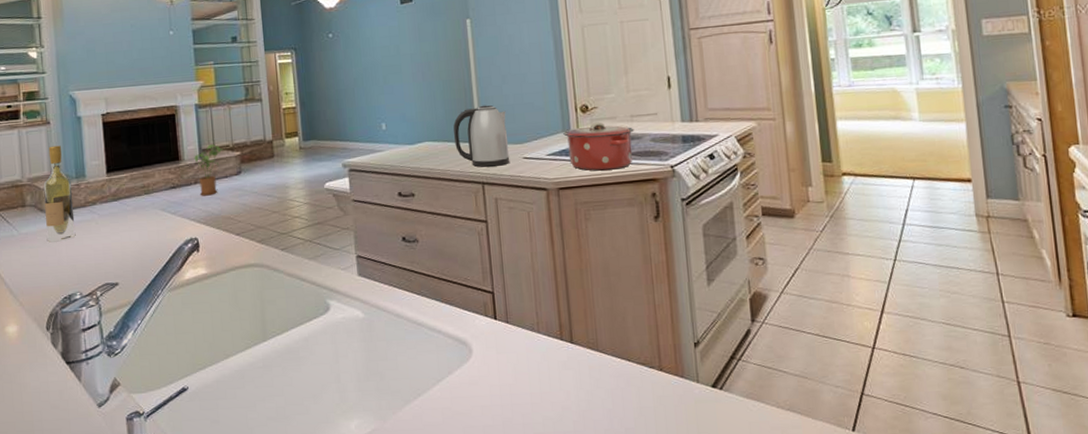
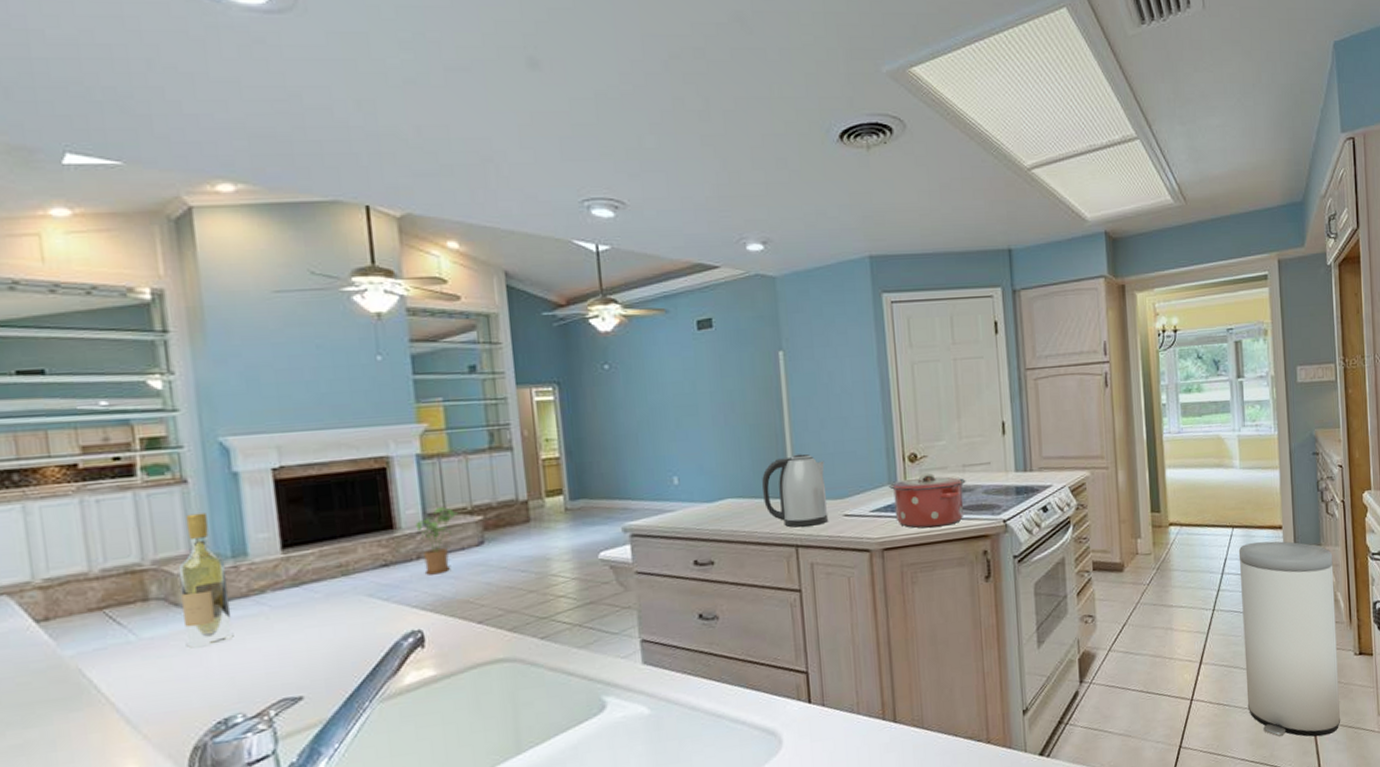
pedal bin: none [921,194,1053,399] -> present [1238,541,1341,737]

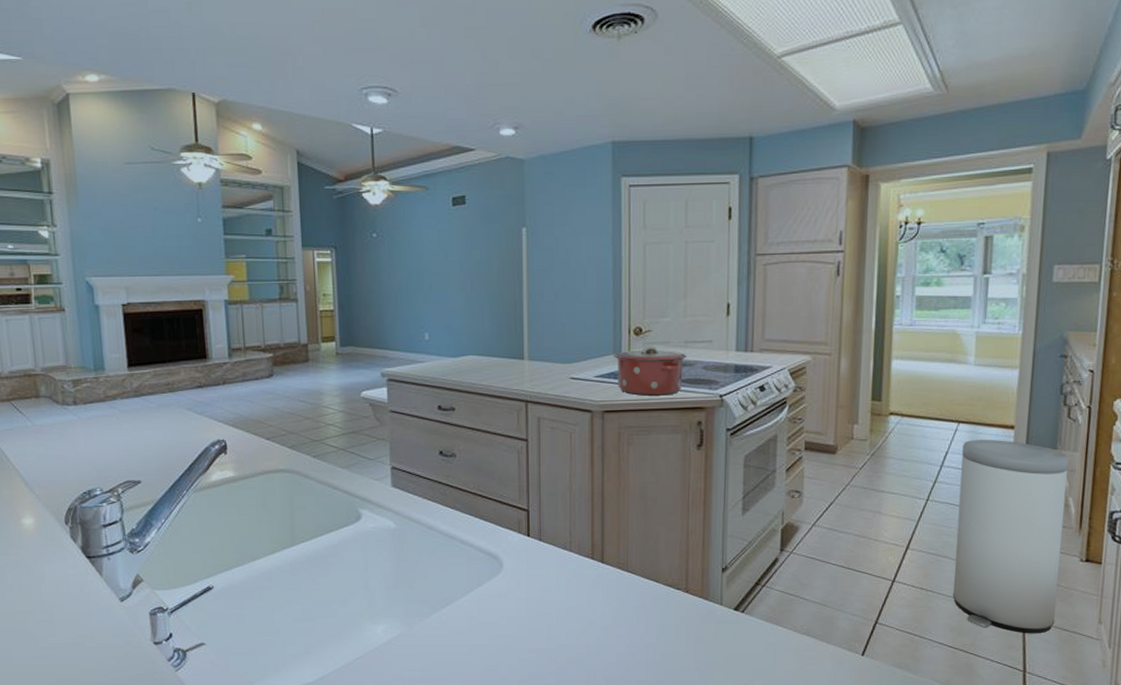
bottle: present [178,512,232,650] -> none [58,335,94,437]
house plant: present [415,507,460,575] -> none [223,344,255,398]
kettle: present [762,453,829,528] -> none [500,321,556,385]

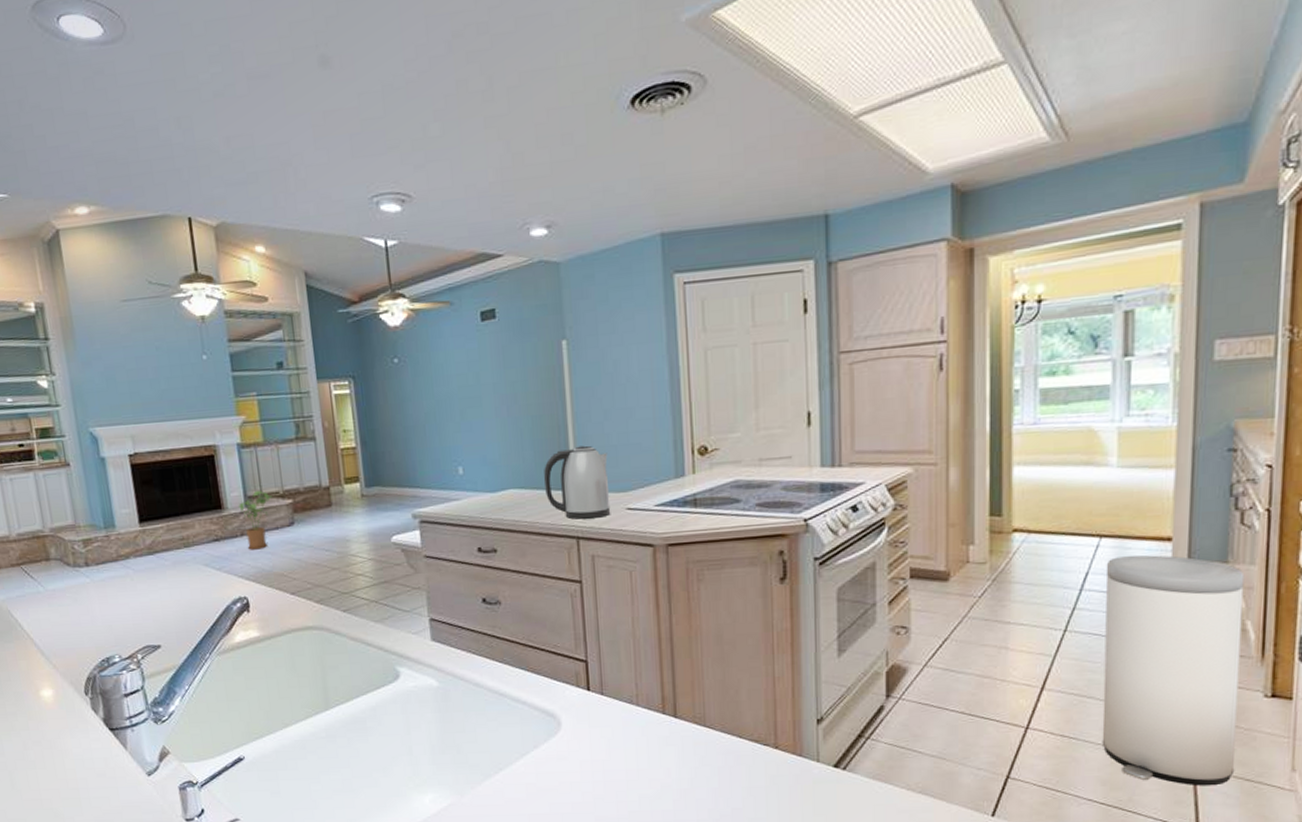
house plant: none [223,344,255,398] -> present [239,491,273,550]
kettle: none [500,321,556,385] -> present [544,445,611,519]
casserole: present [614,346,687,396] -> none [676,466,762,525]

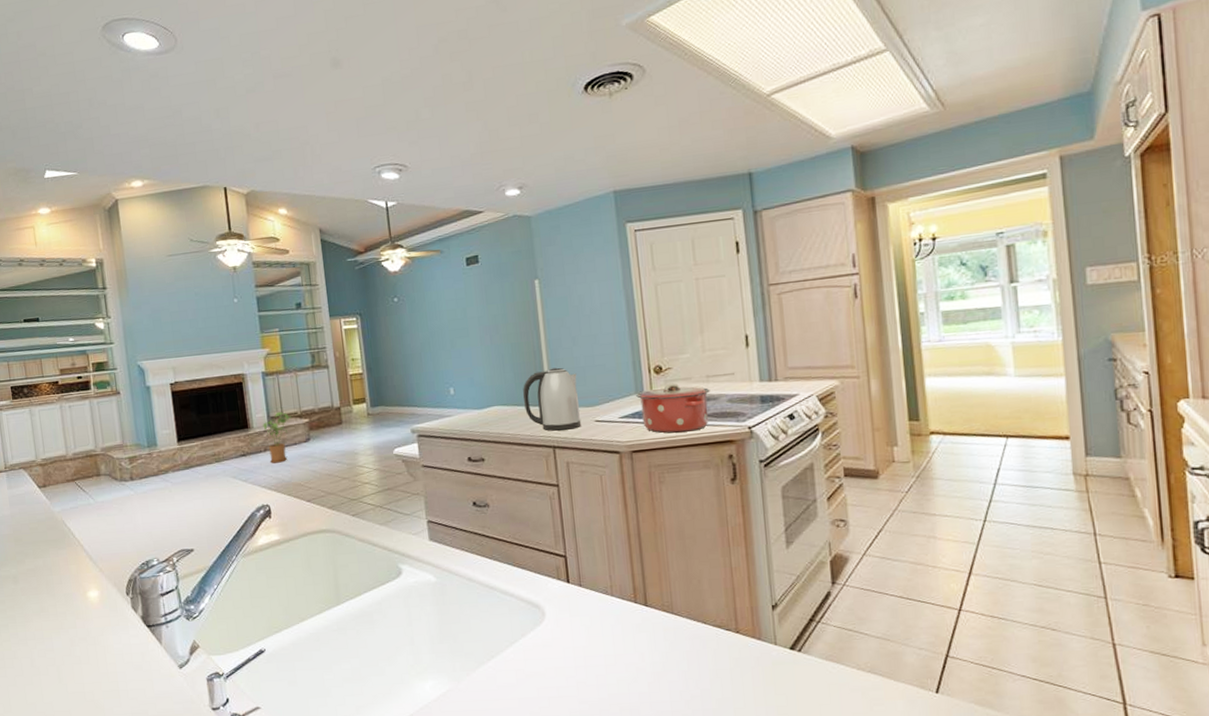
casserole: none [676,466,762,525] -> present [636,383,710,433]
pedal bin: present [1102,555,1245,786] -> none [1014,452,1151,661]

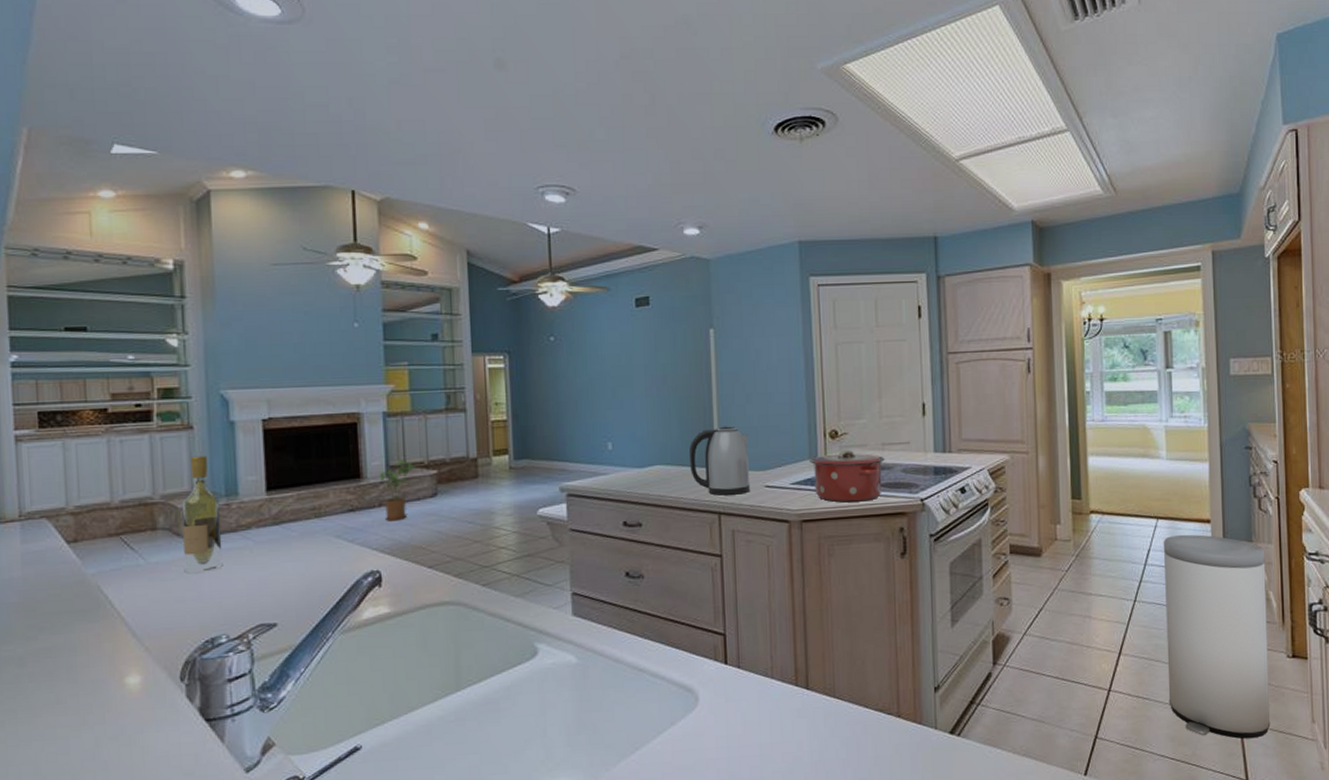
bottle: none [116,415,150,511] -> present [181,455,222,576]
pedal bin: none [1014,452,1151,661] -> present [1163,534,1271,739]

